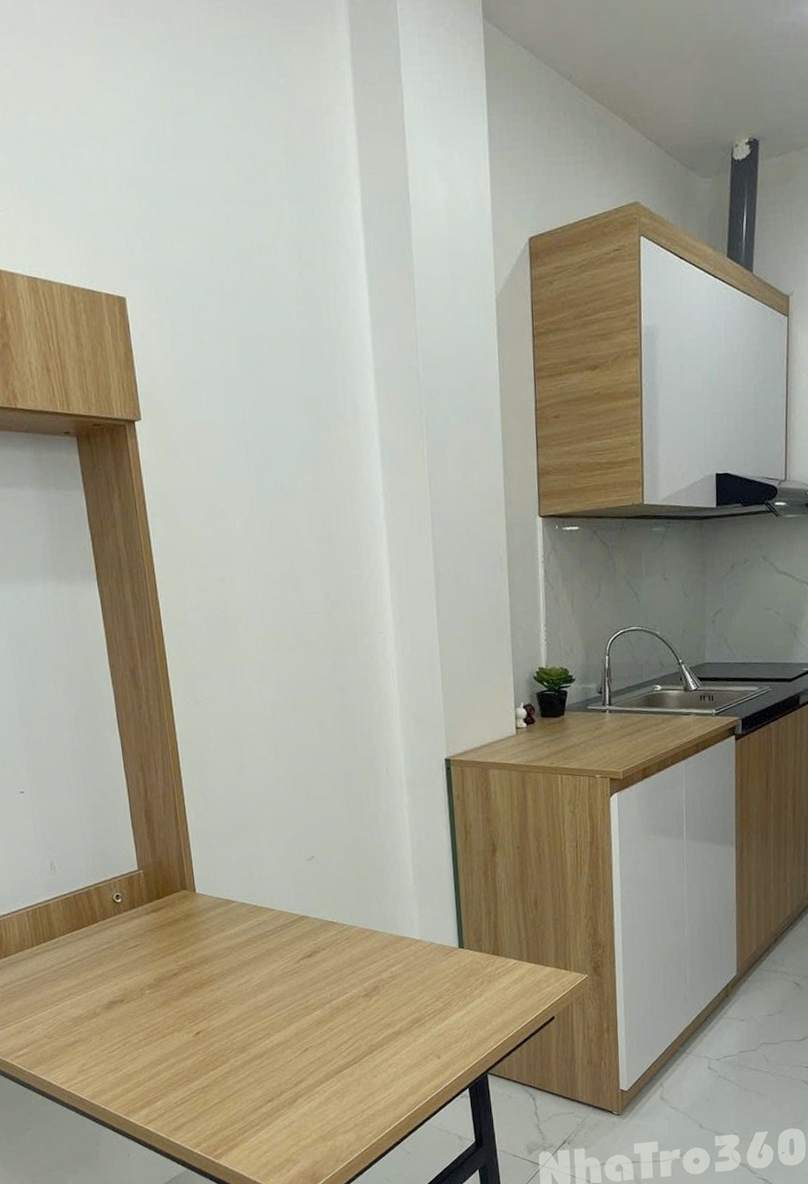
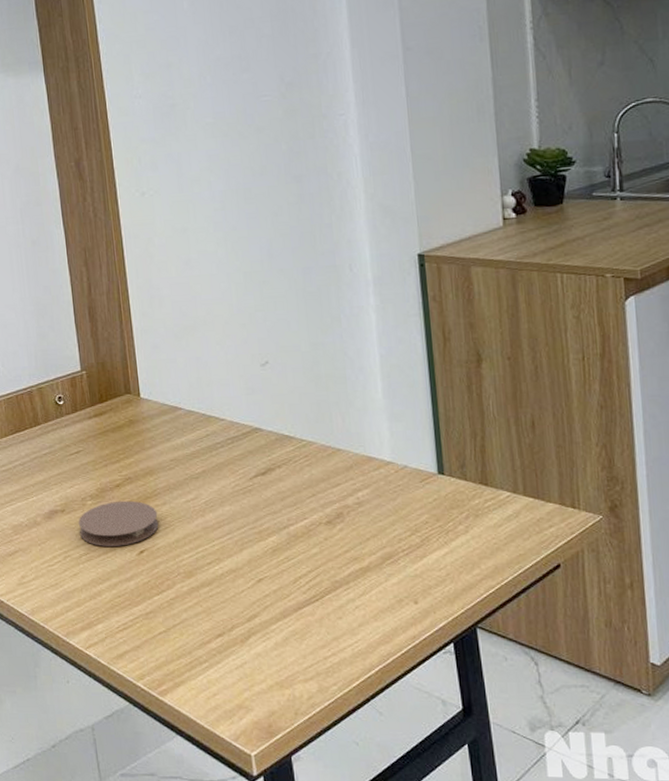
coaster: none [136,987,214,1031] -> present [78,500,159,546]

